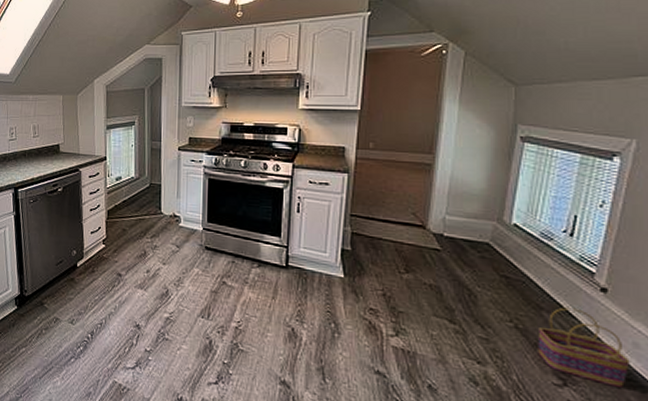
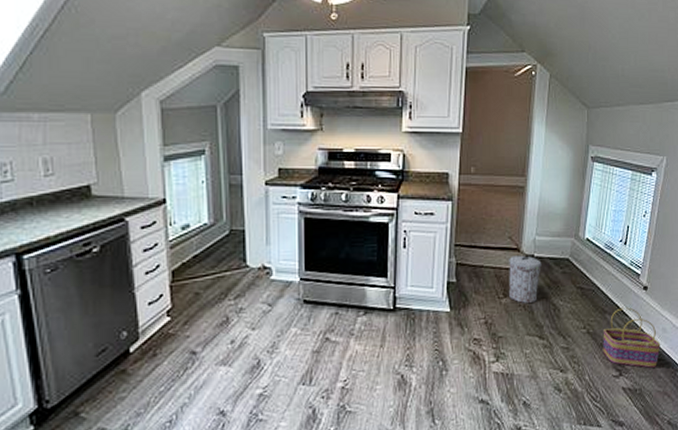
trash can: none [410,232,453,285] -> present [508,255,542,304]

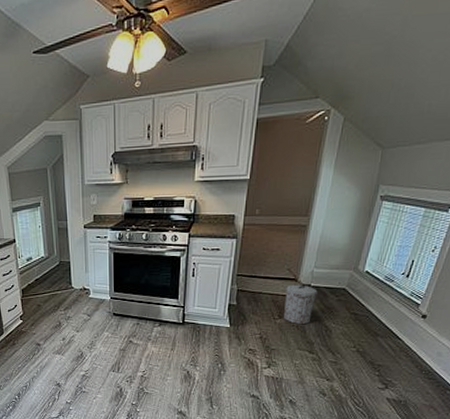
basket: present [603,307,661,368] -> none [371,332,434,384]

